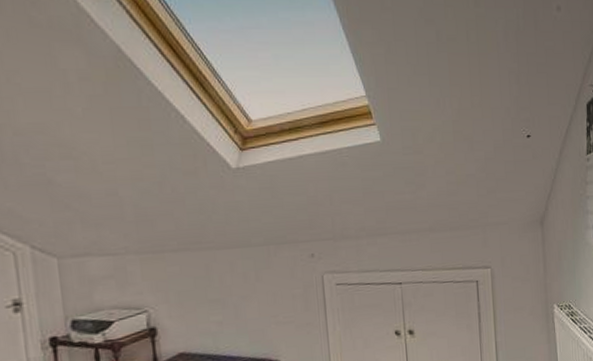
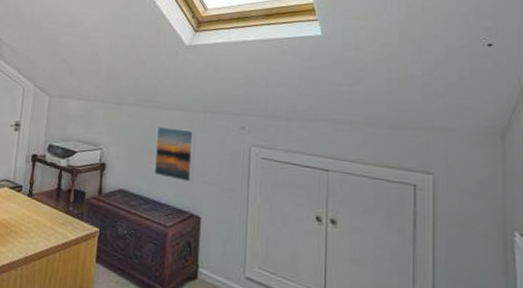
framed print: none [213,267,265,328] -> present [154,126,196,183]

